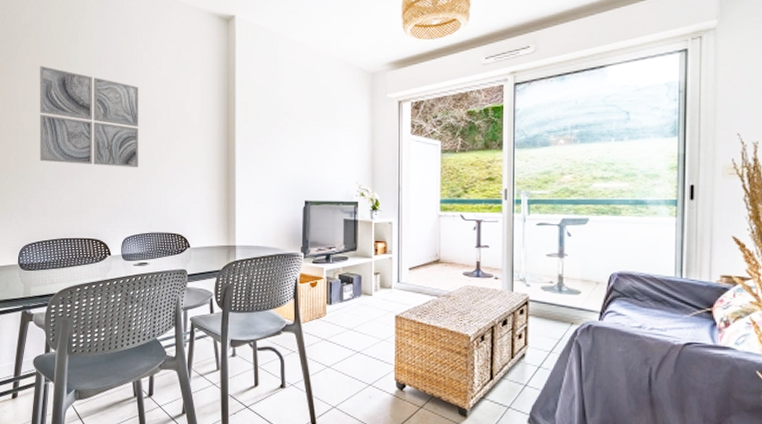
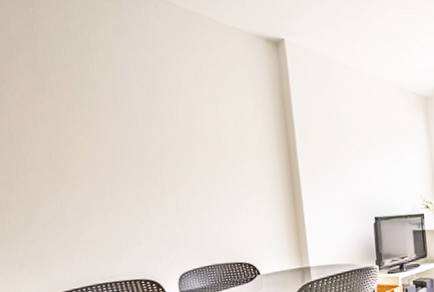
wall art: present [39,65,139,168] -> none [39,88,190,200]

